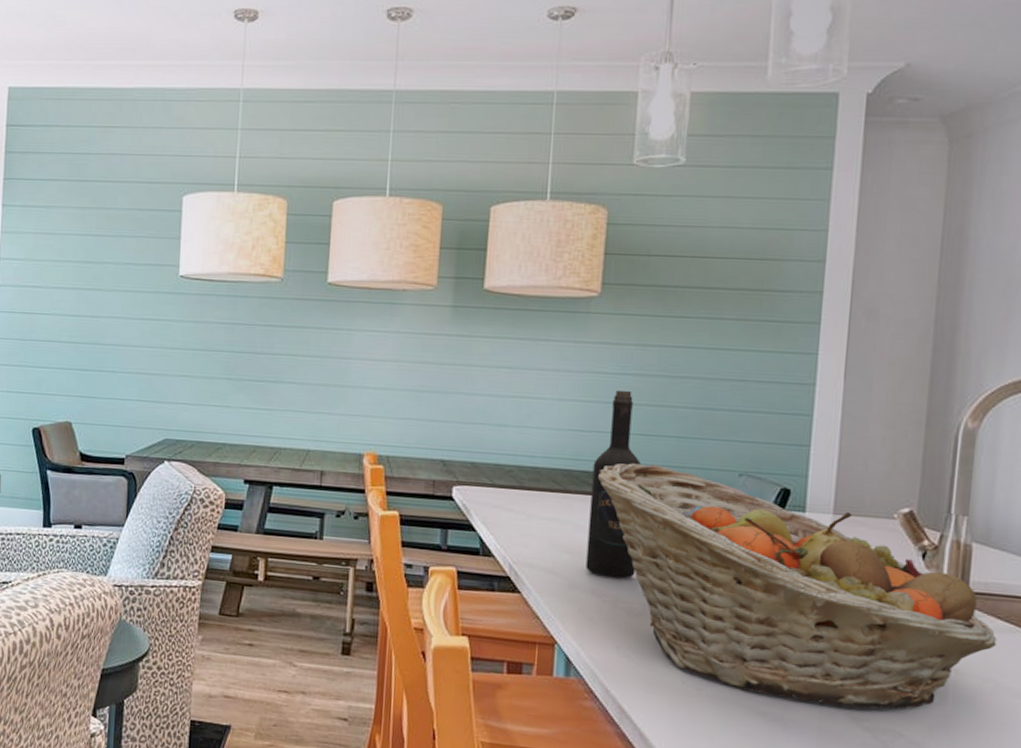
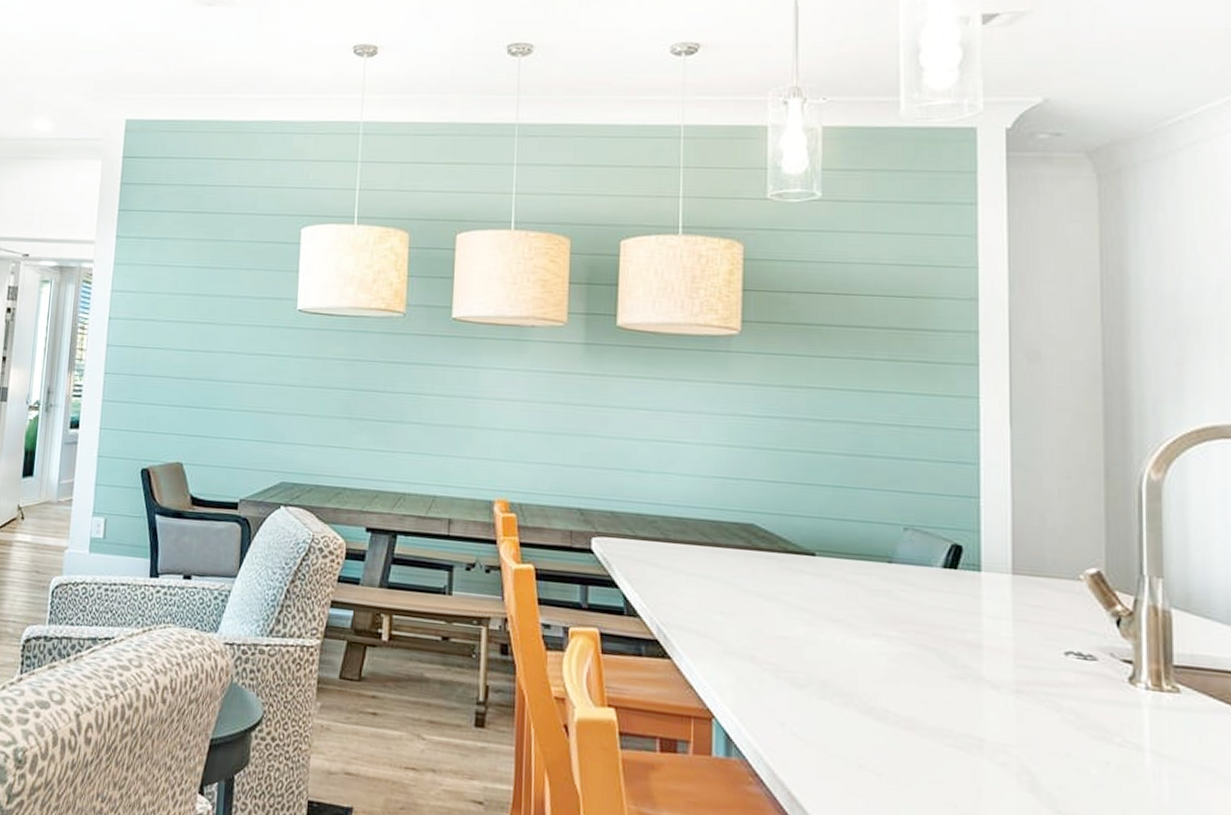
wine bottle: present [585,389,642,579] -> none [742,434,797,644]
fruit basket: present [598,463,997,710] -> none [750,514,1212,803]

